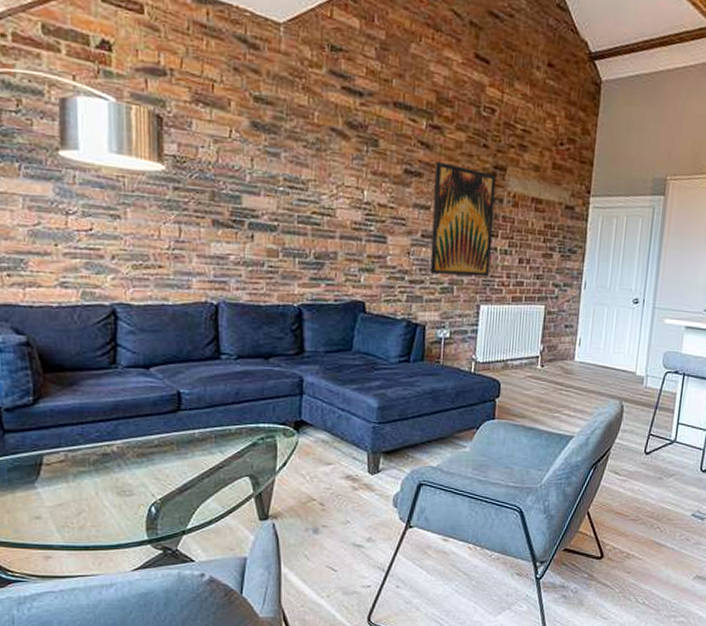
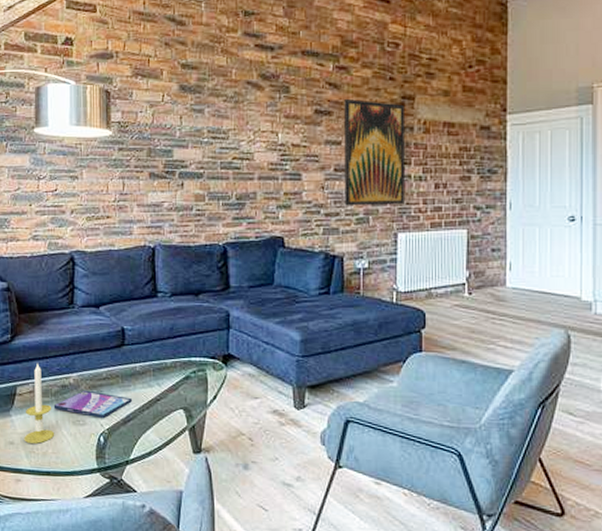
candle: none [54,429,95,517] -> present [24,363,55,444]
video game case: none [92,458,189,489] -> present [53,390,132,419]

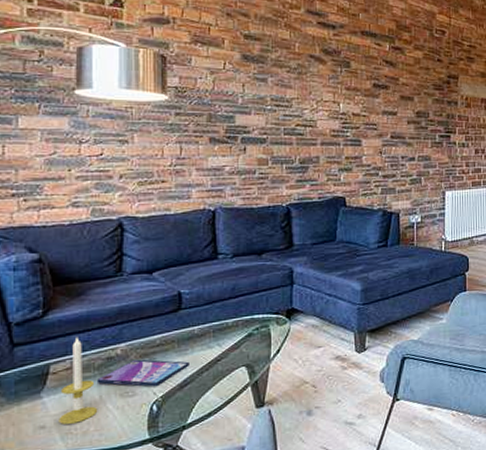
wall art: present [344,98,404,206] -> none [399,75,451,169]

